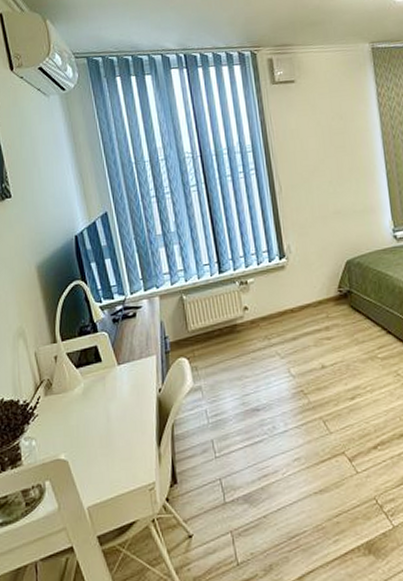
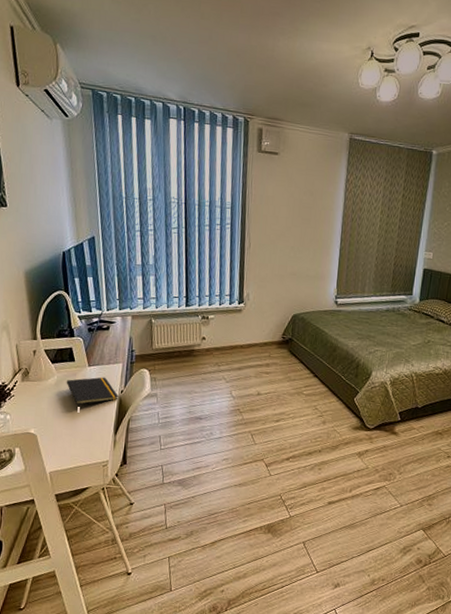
notepad: none [95,375,157,418] -> present [66,377,118,407]

